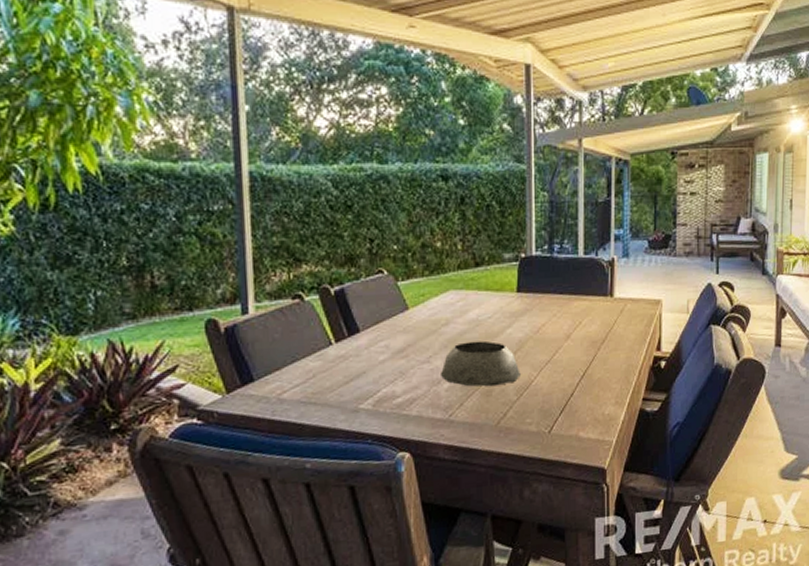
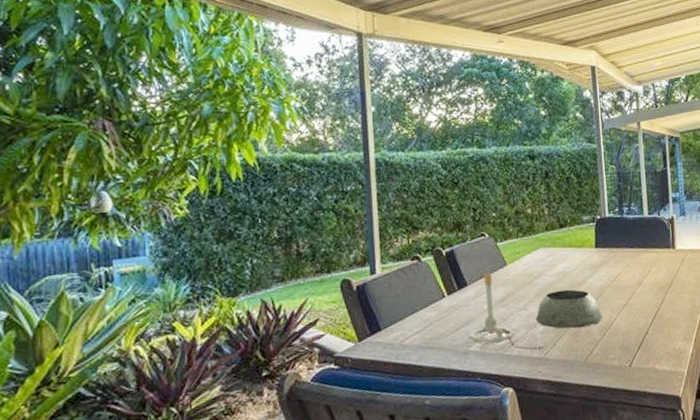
lamp base: none [360,317,448,410] -> present [469,272,543,350]

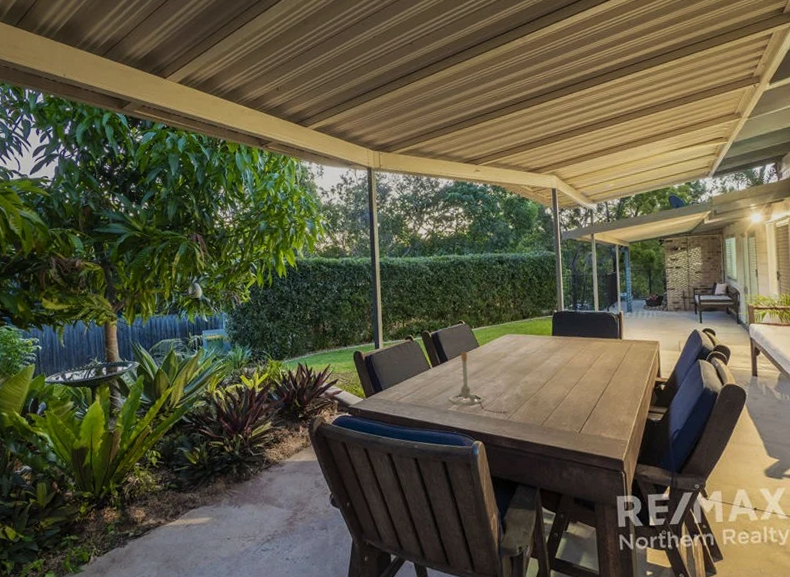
plant pot: present [536,289,603,329] -> none [502,368,557,399]

